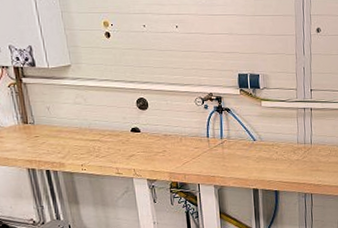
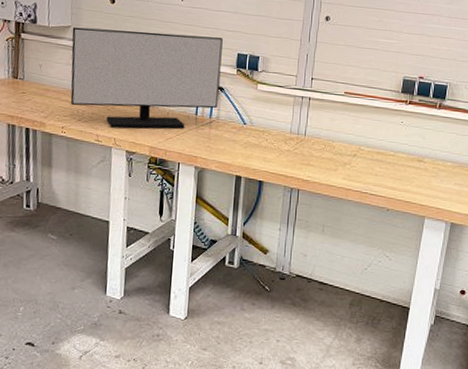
monitor: none [72,60,227,159] -> present [70,27,223,129]

